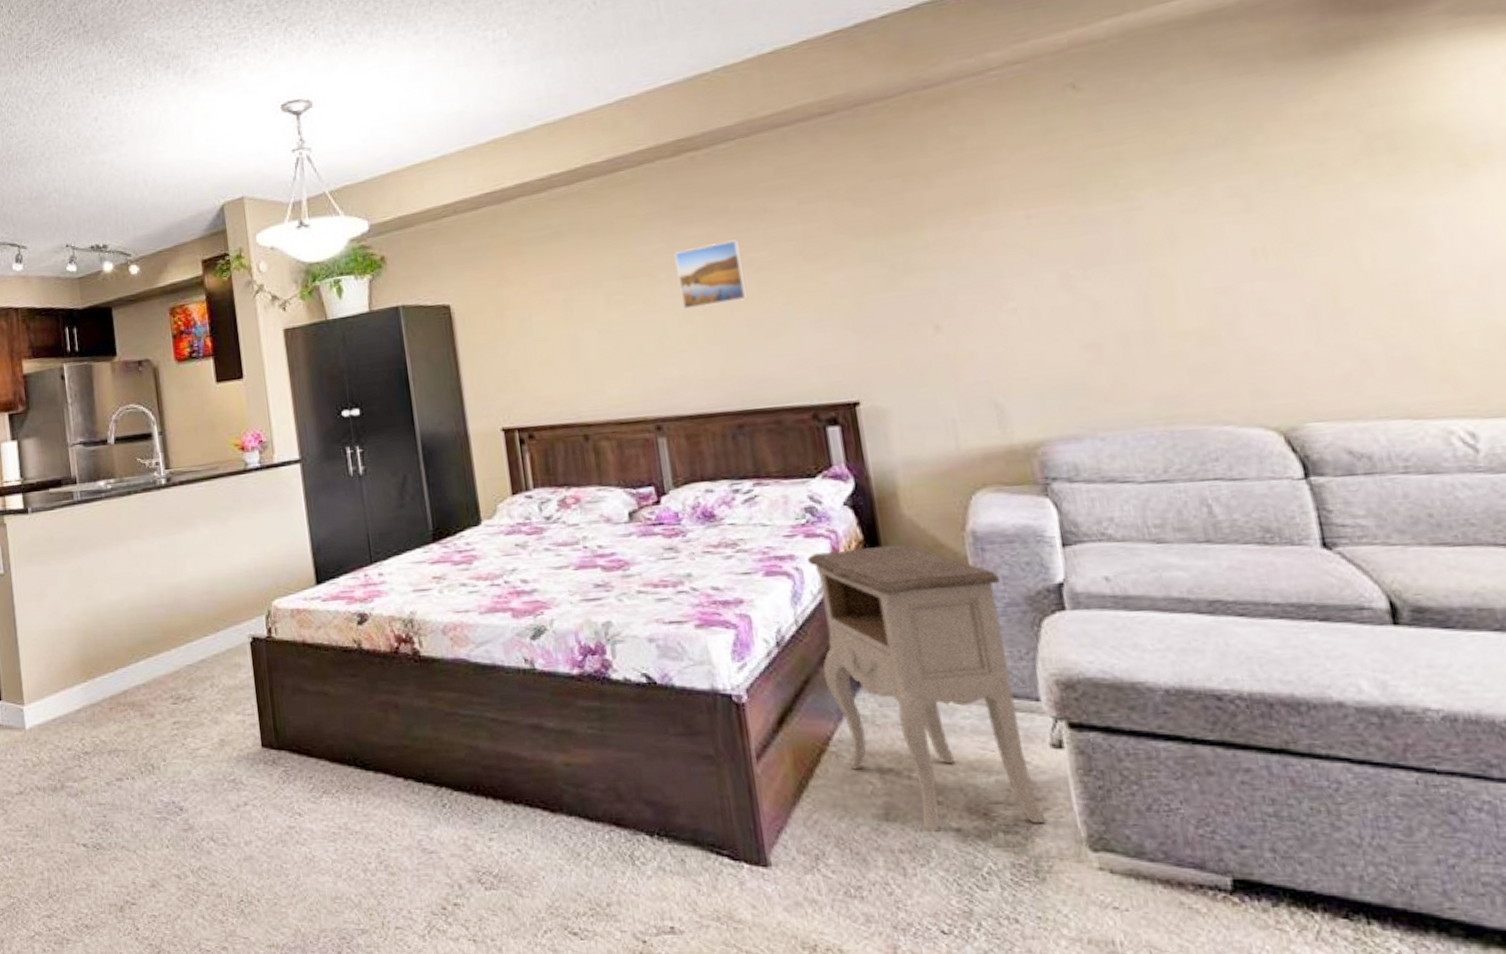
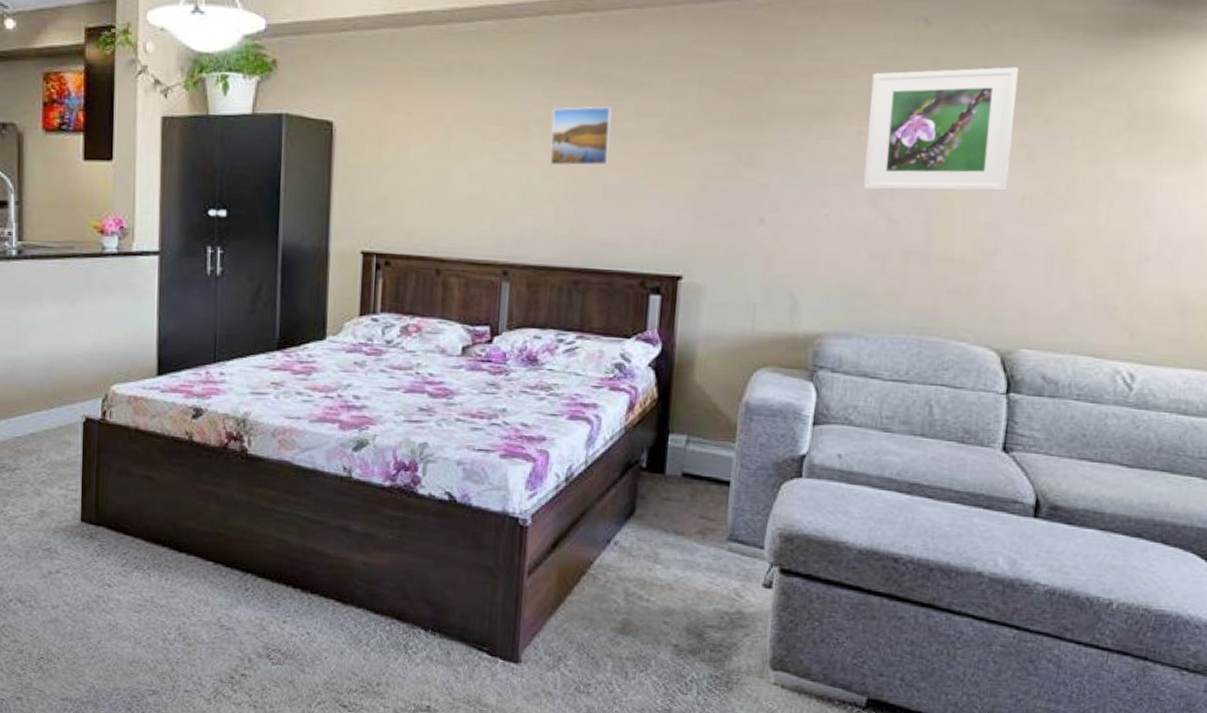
nightstand: present [807,544,1046,832] -> none [598,405,758,646]
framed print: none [1026,113,1229,275] -> present [863,67,1019,192]

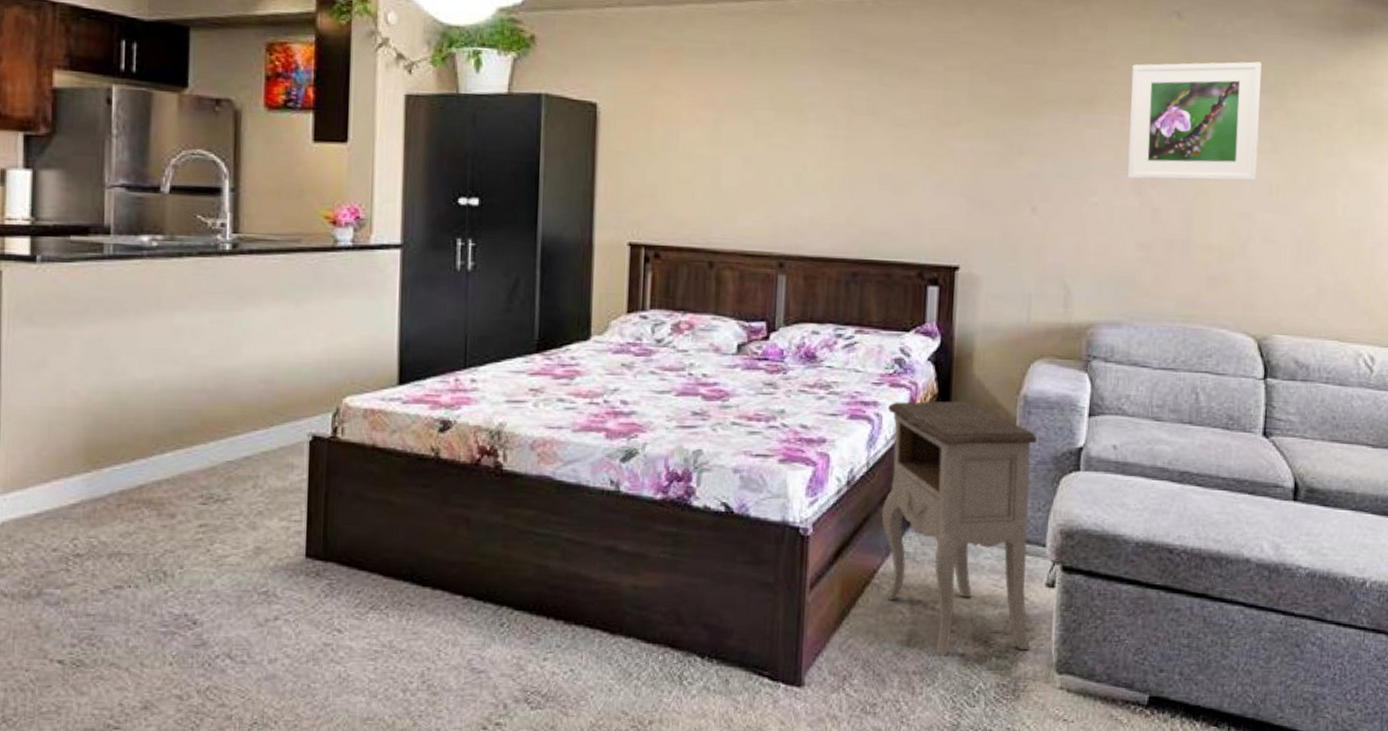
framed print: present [549,106,612,167] -> none [824,92,886,154]
nightstand: none [598,405,758,646] -> present [881,401,1037,656]

